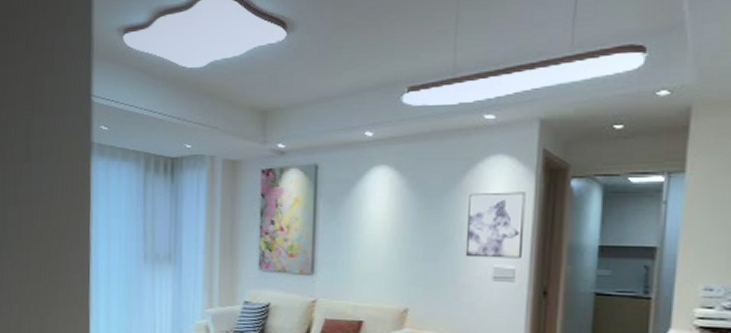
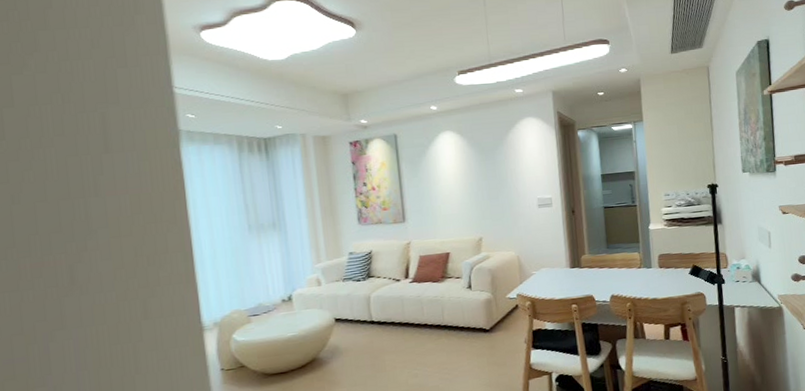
wall art: present [465,192,526,259] -> none [513,142,554,193]

